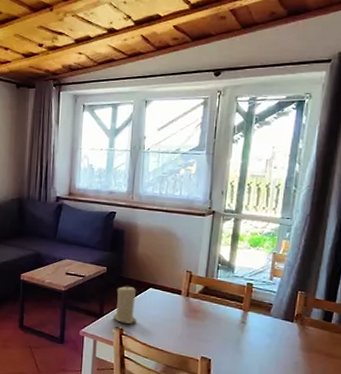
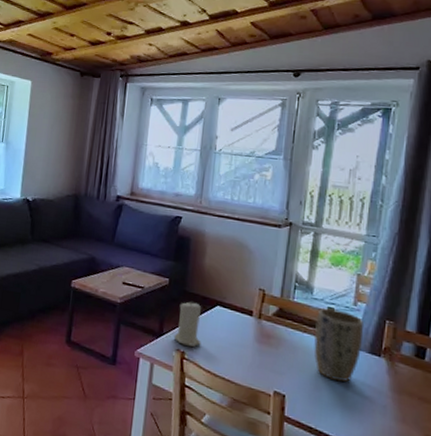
plant pot: none [235,284,279,345] -> present [313,308,364,382]

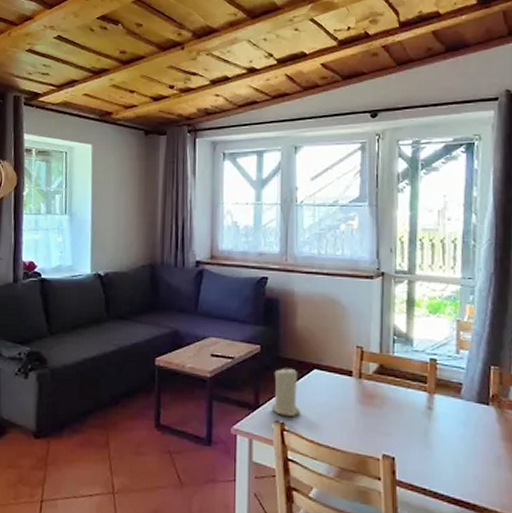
plant pot: present [313,308,364,382] -> none [418,359,470,437]

